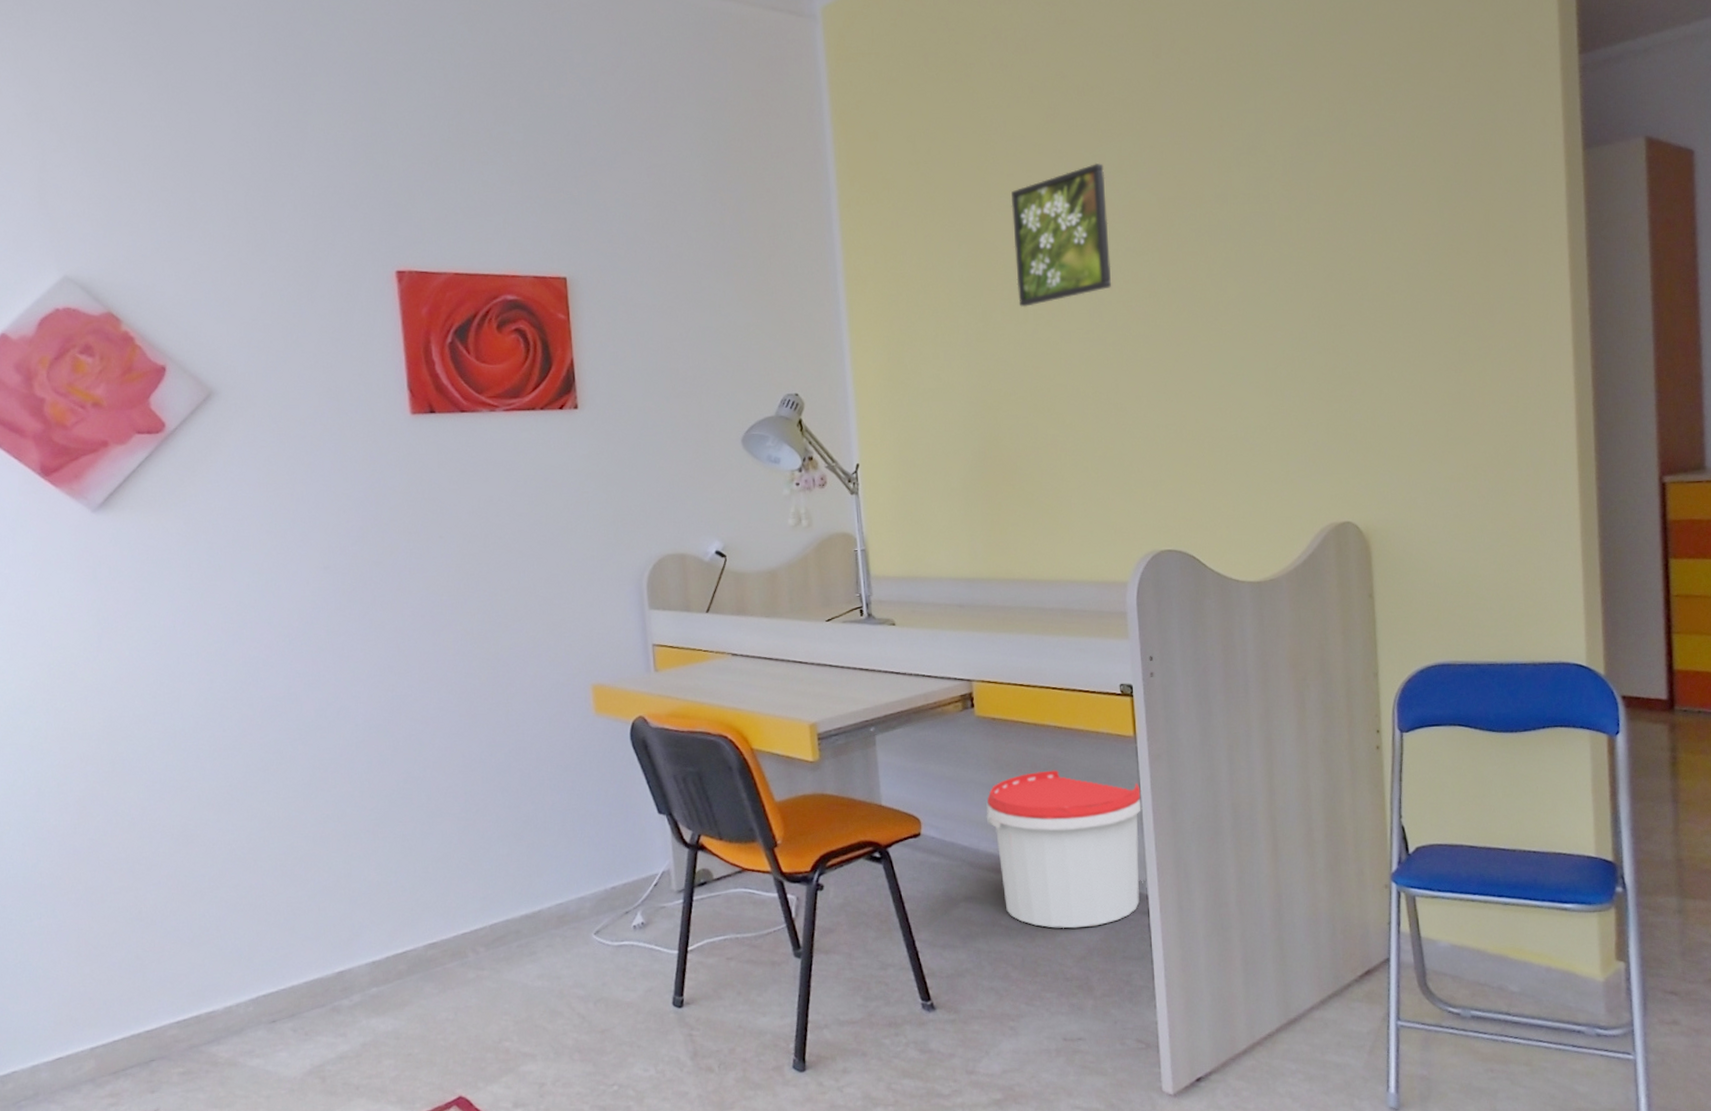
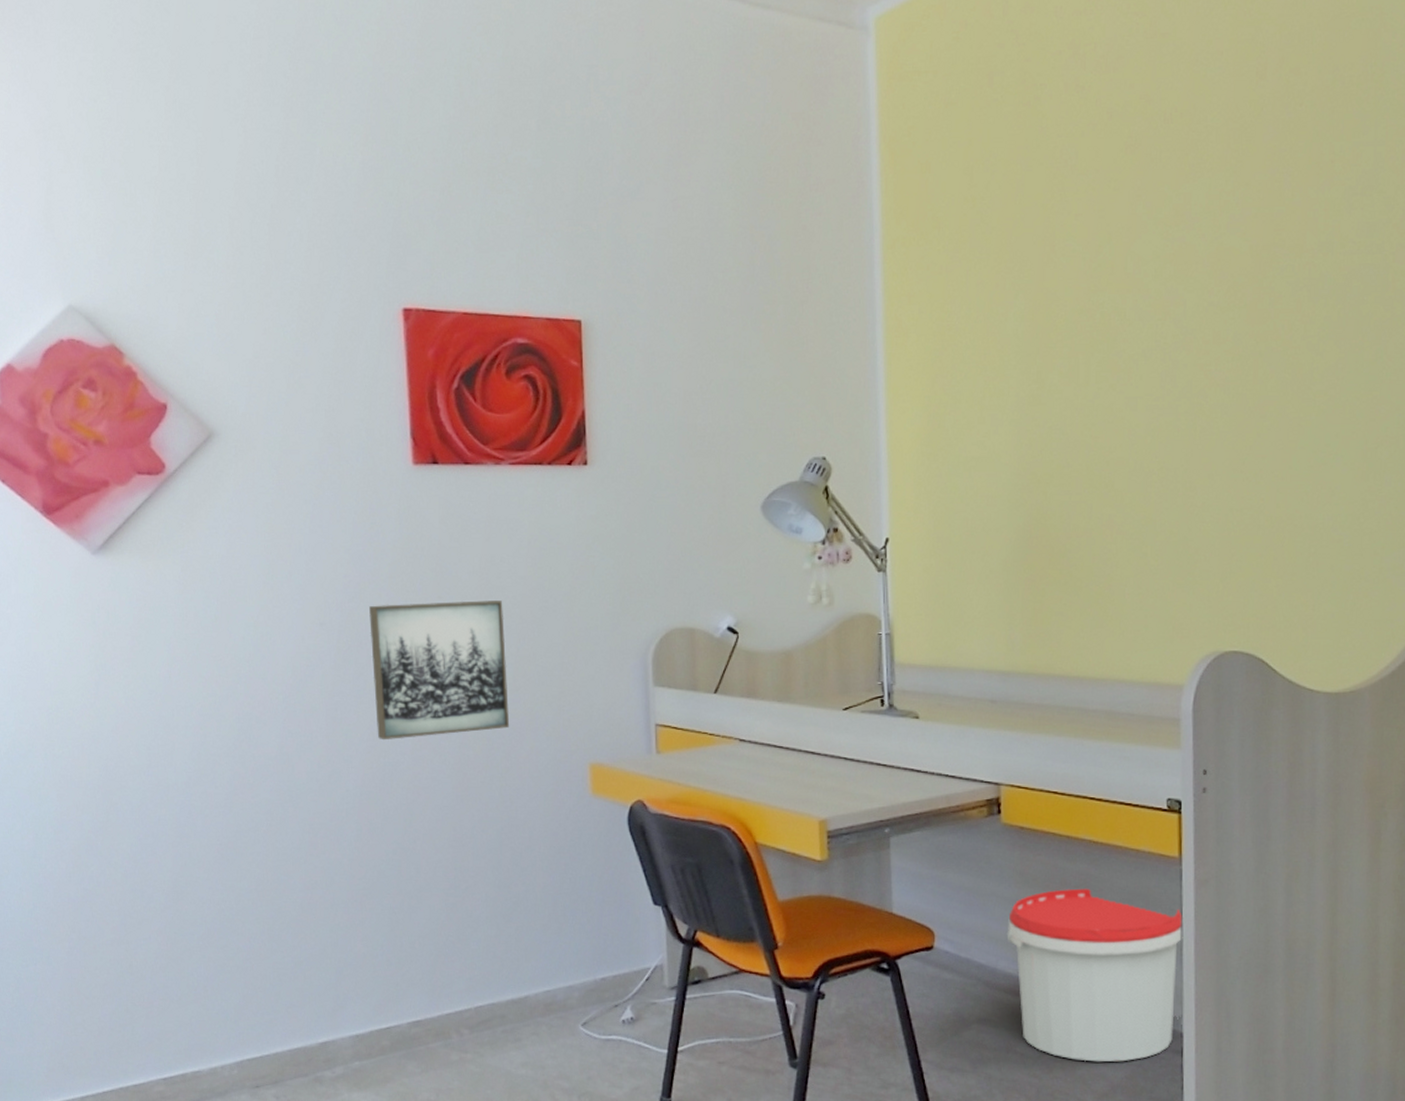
wall art: none [373,537,514,675] -> present [369,600,510,740]
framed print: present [1011,162,1111,308] -> none [1078,202,1190,369]

